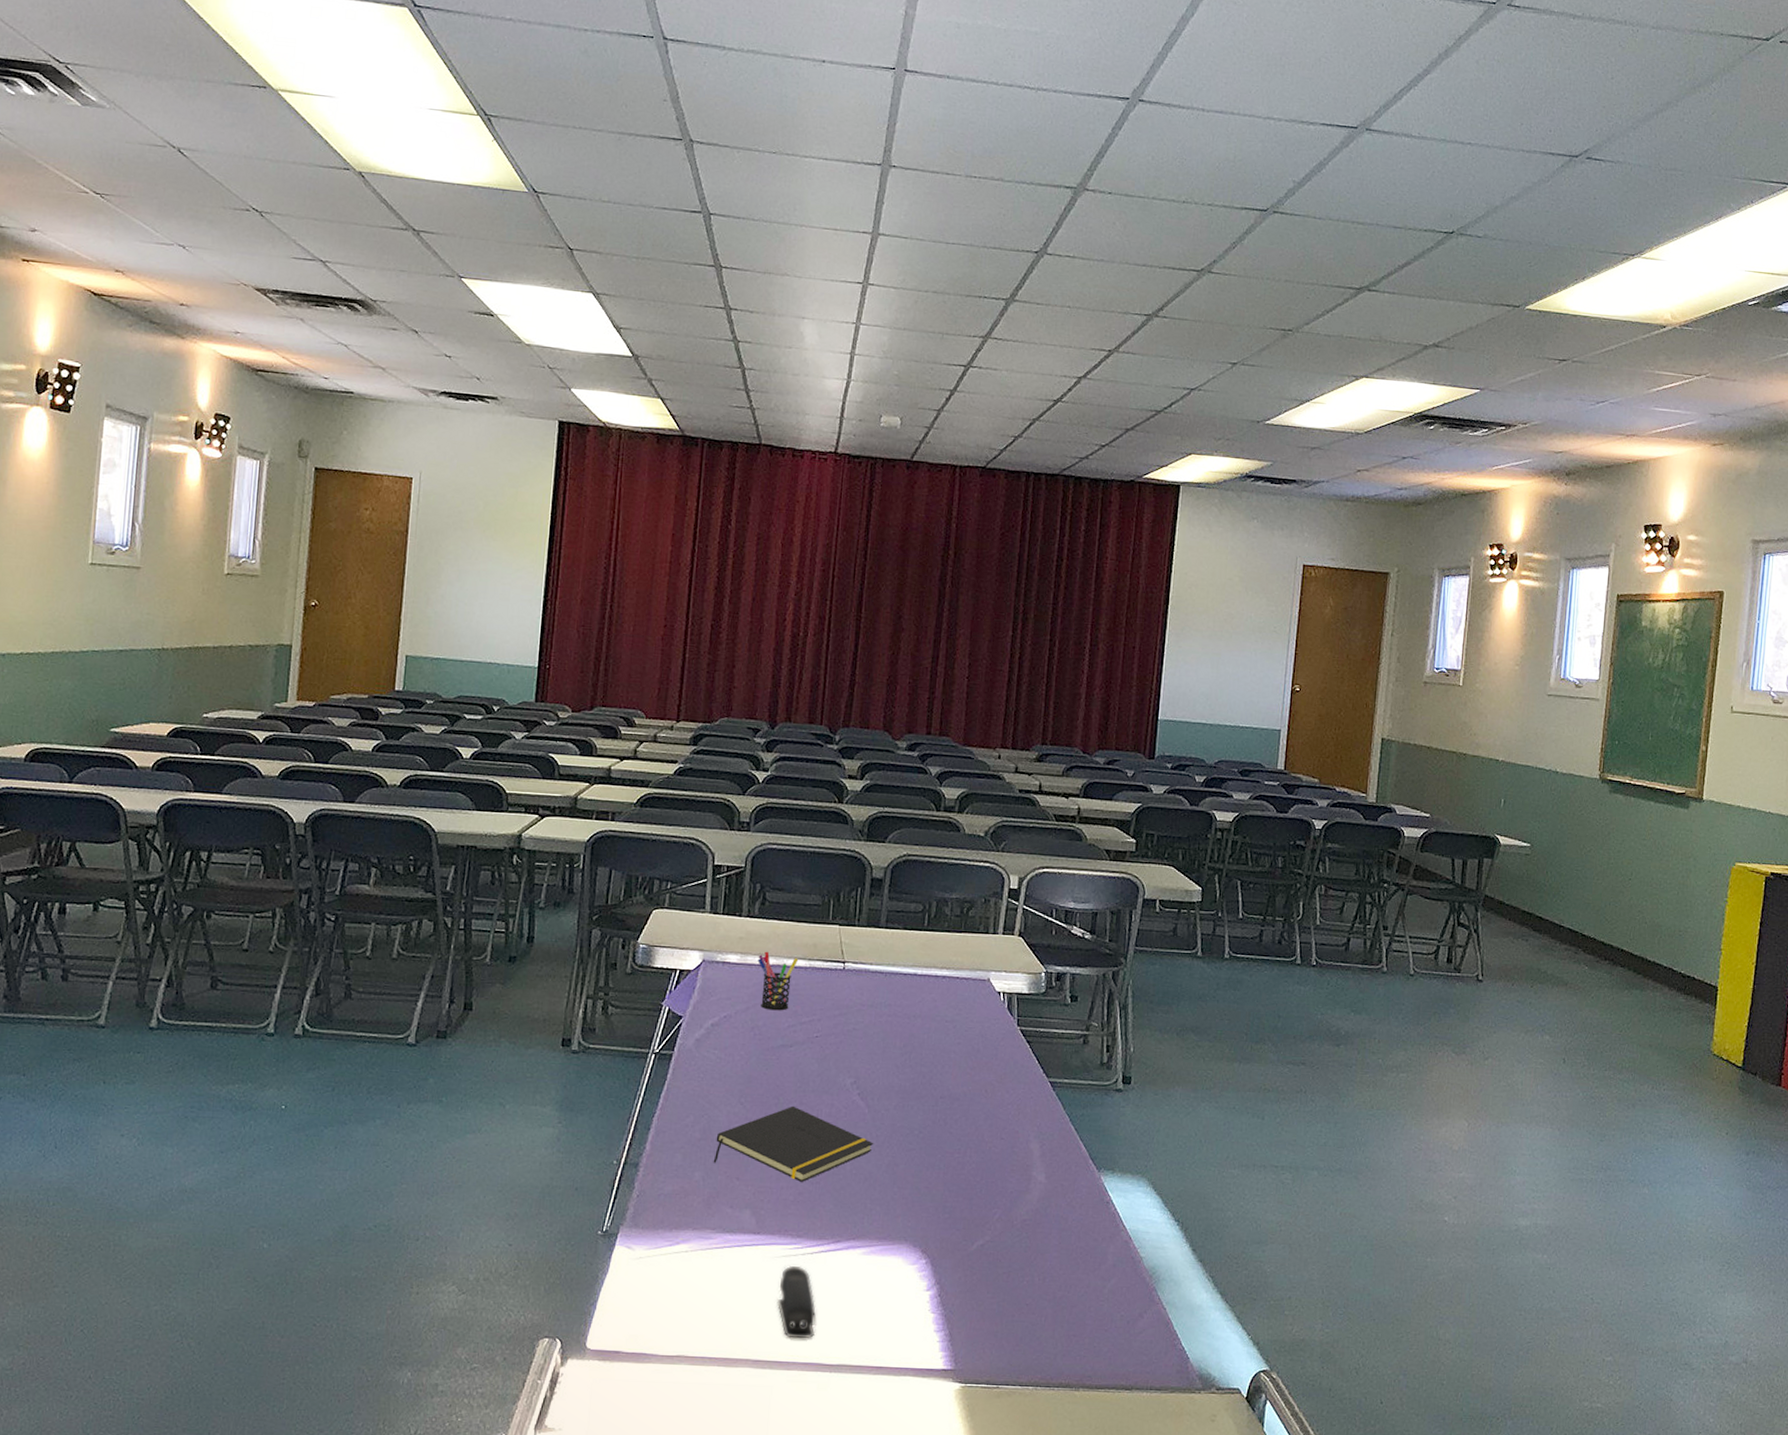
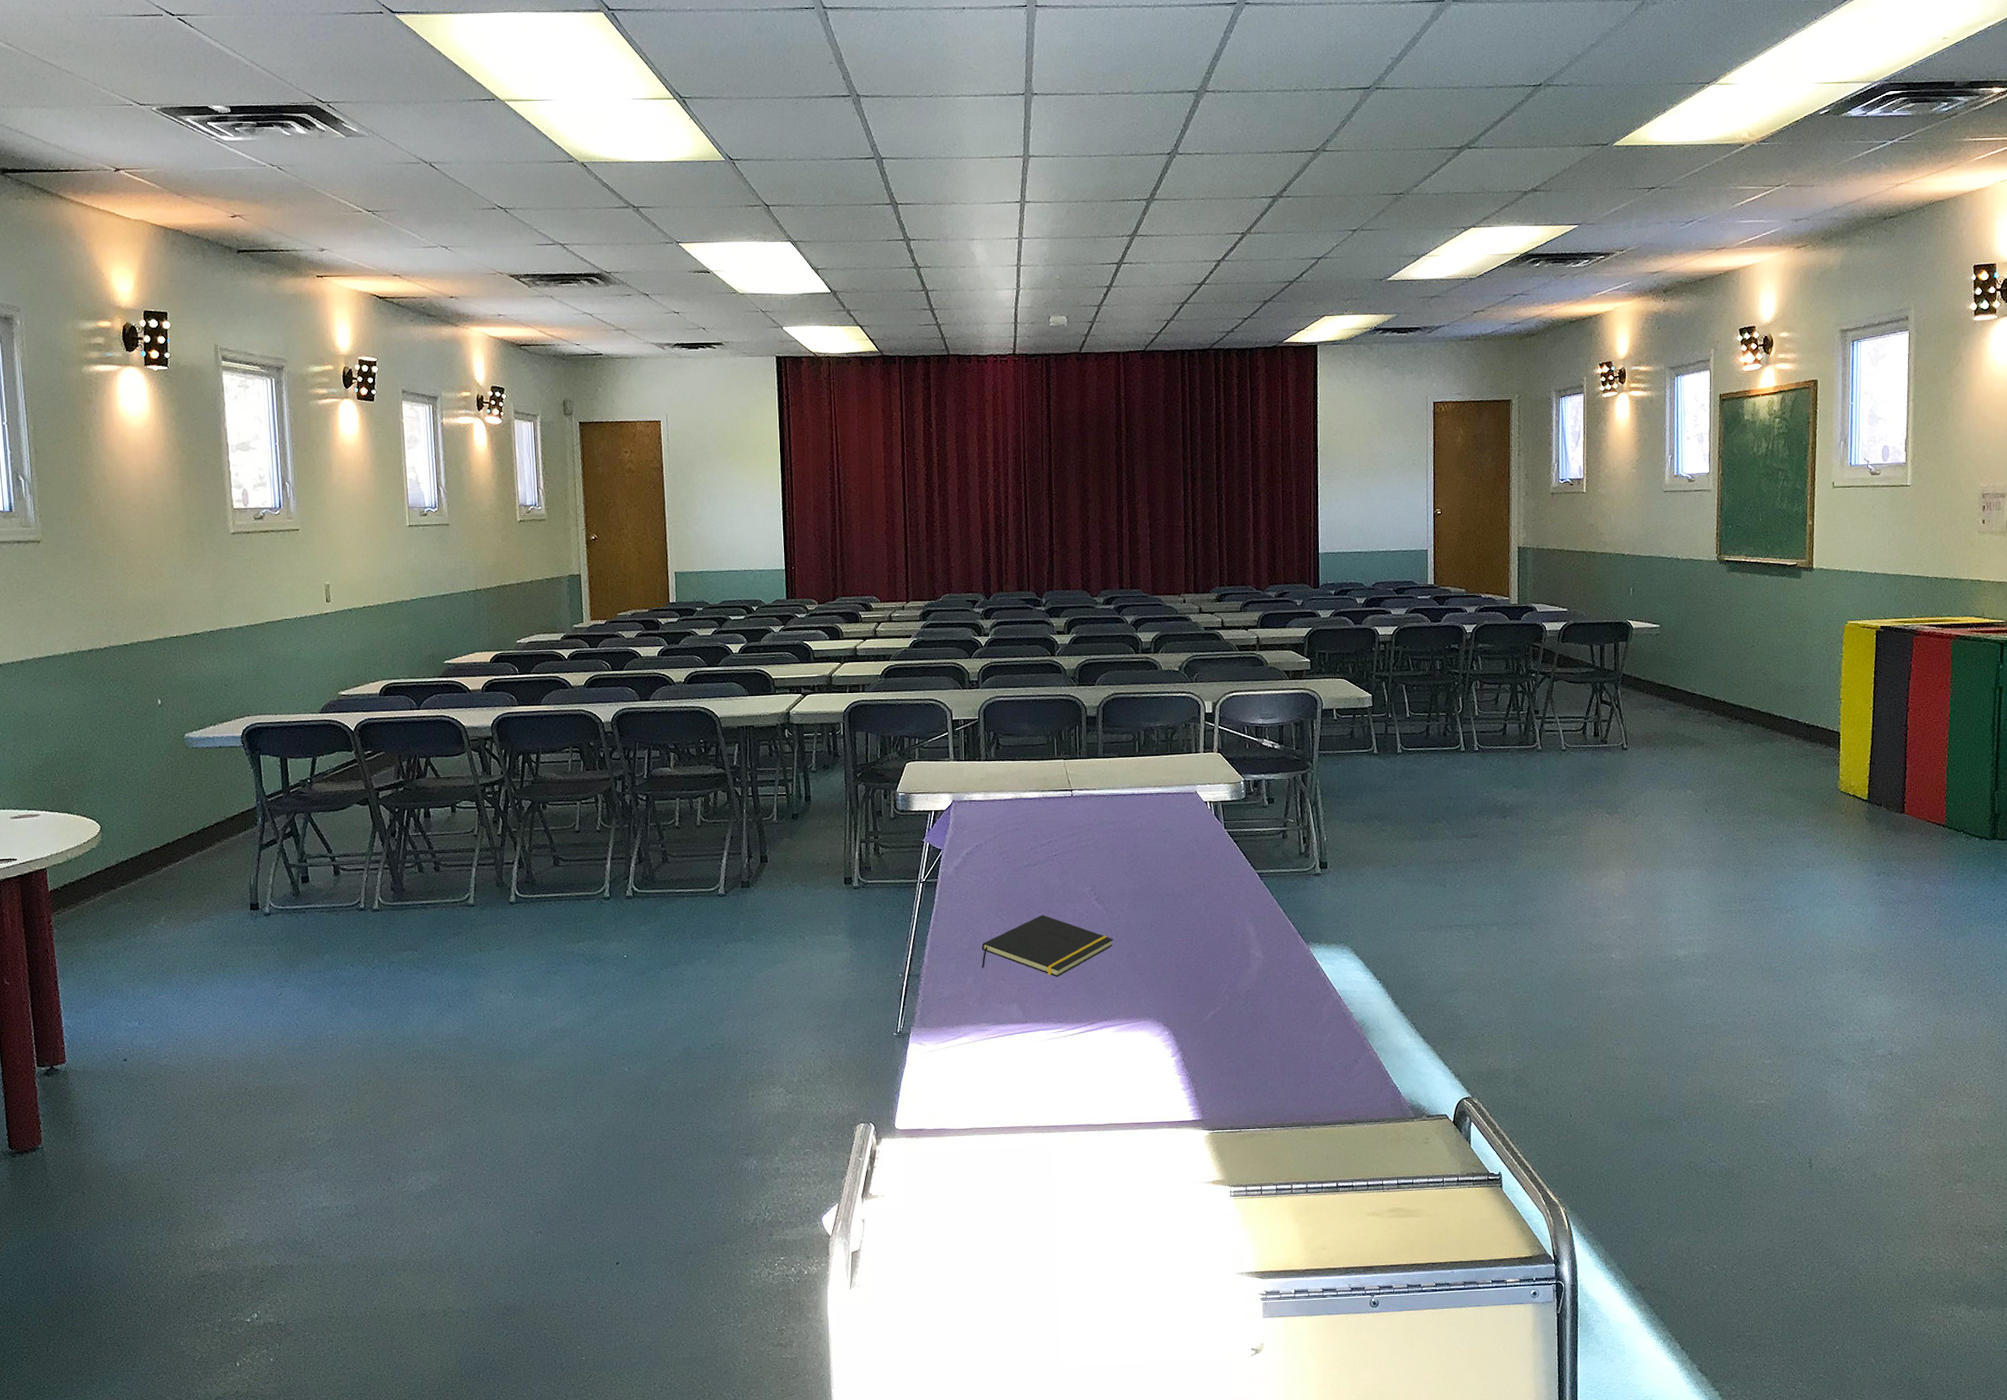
pen holder: present [757,951,799,1011] -> none [998,788,1033,837]
stapler: present [777,1266,816,1338] -> none [1047,1047,1082,1106]

